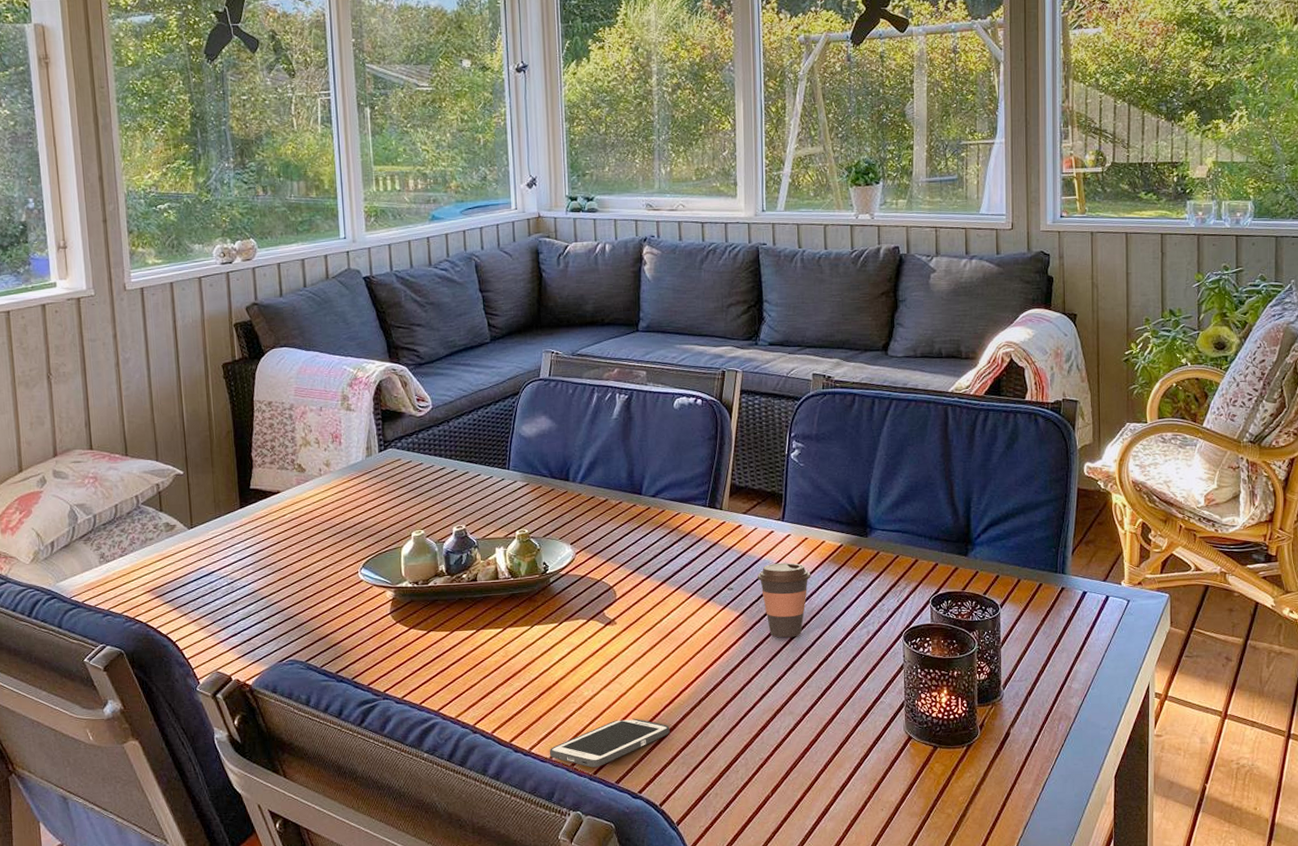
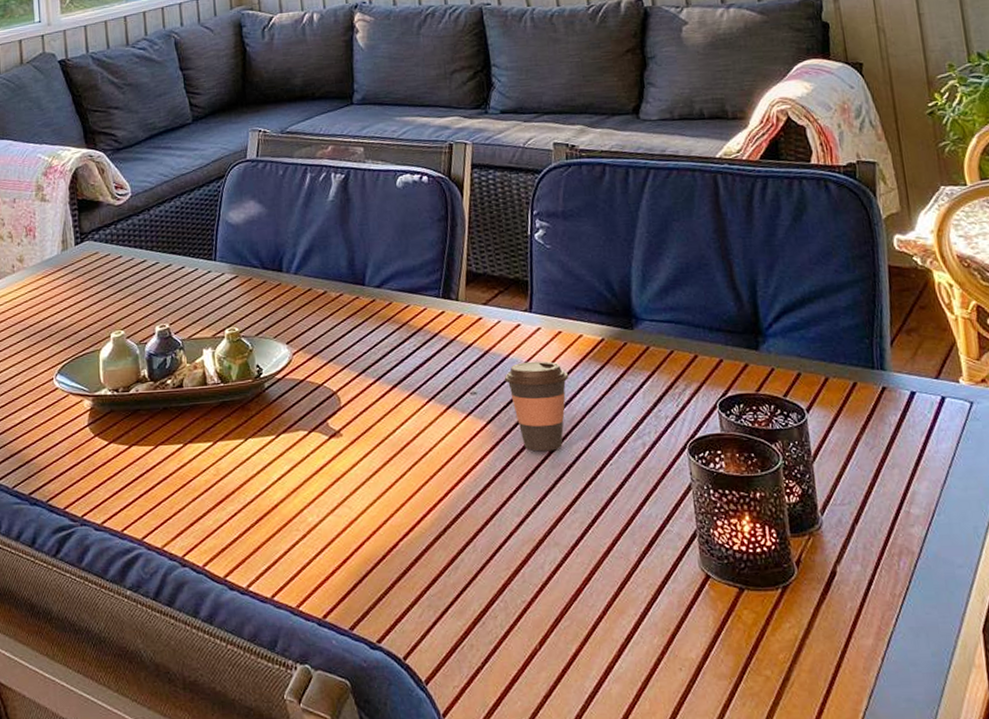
cell phone: present [549,718,670,768] -> none [269,549,411,610]

